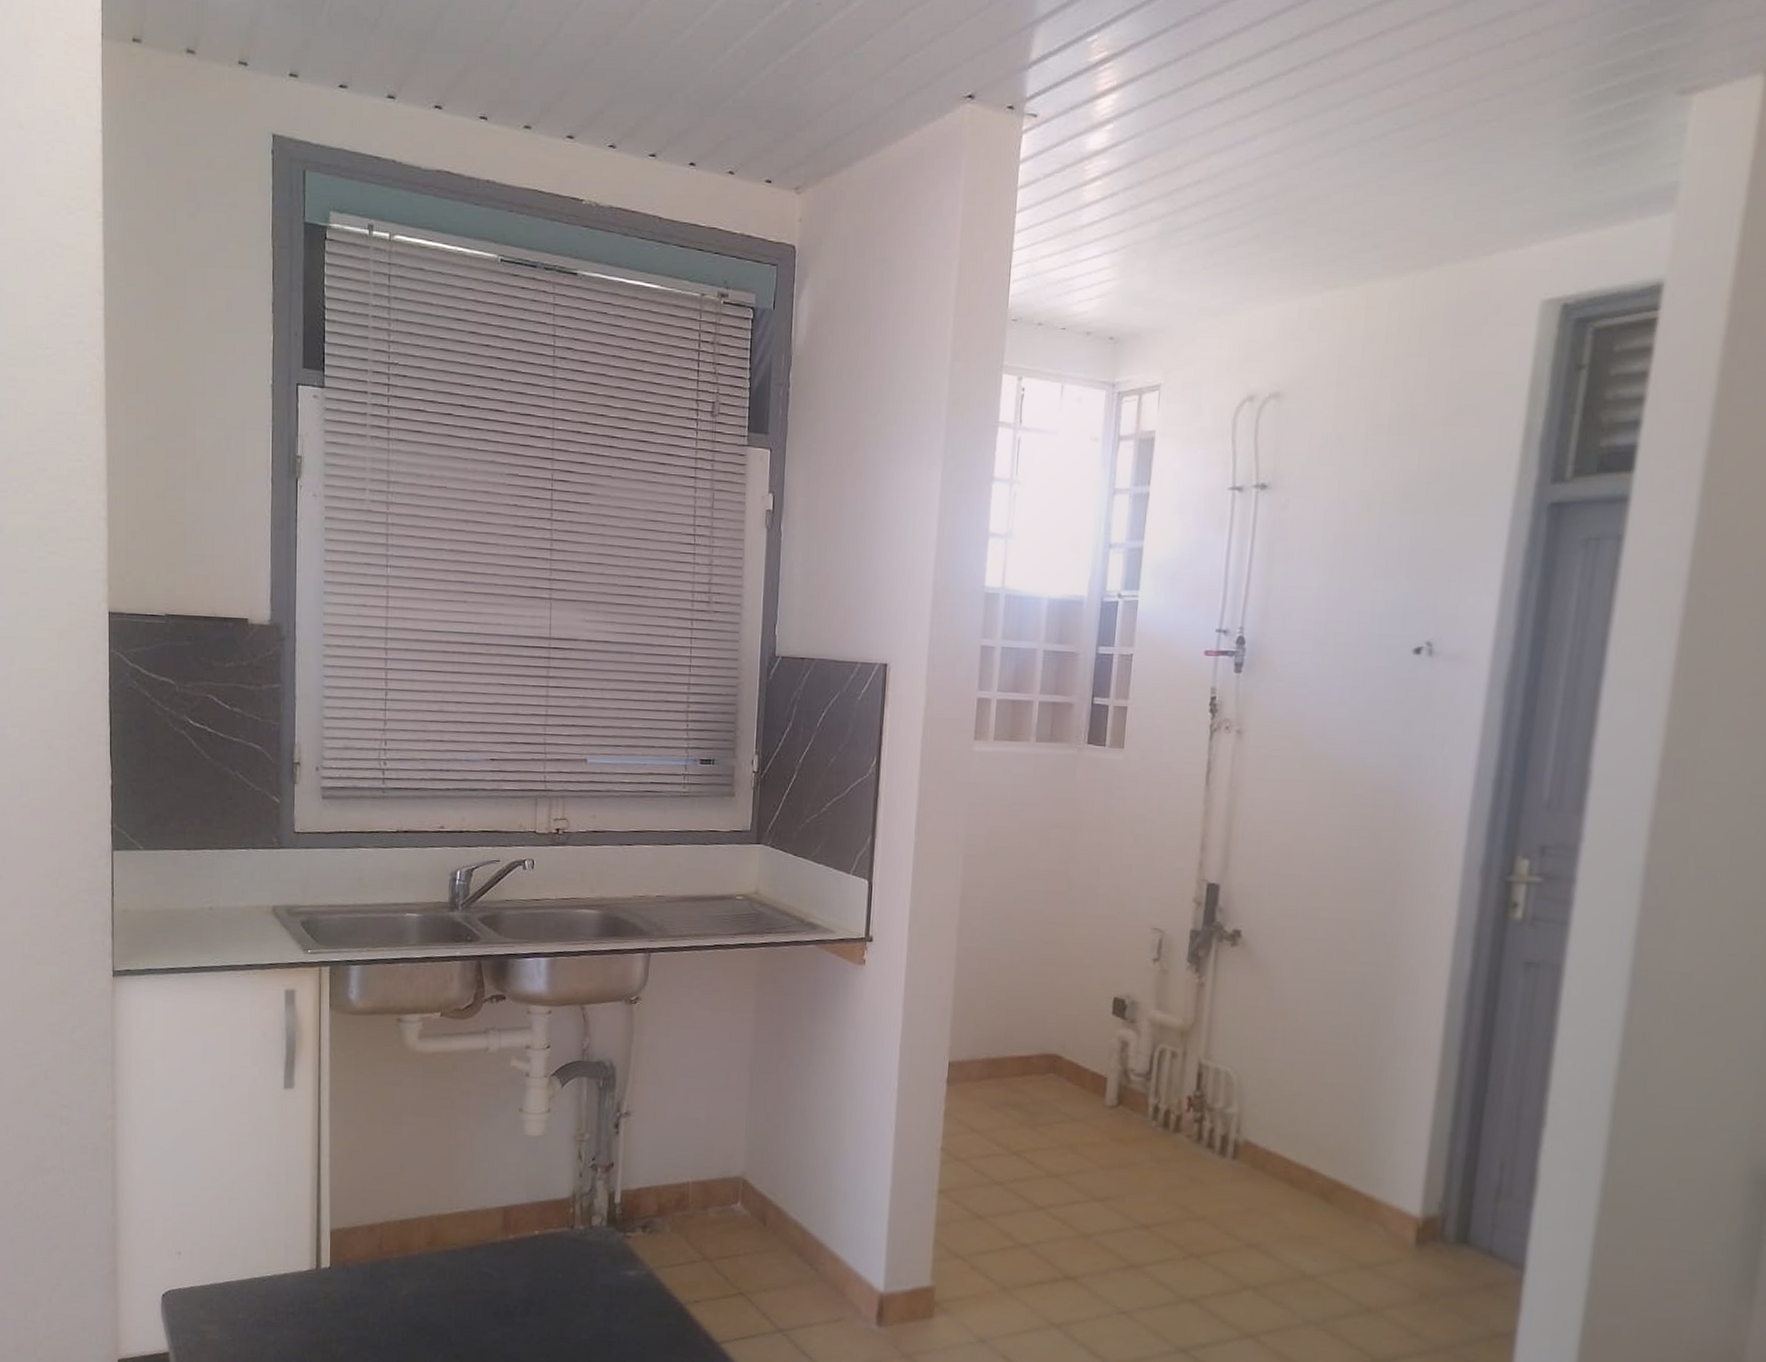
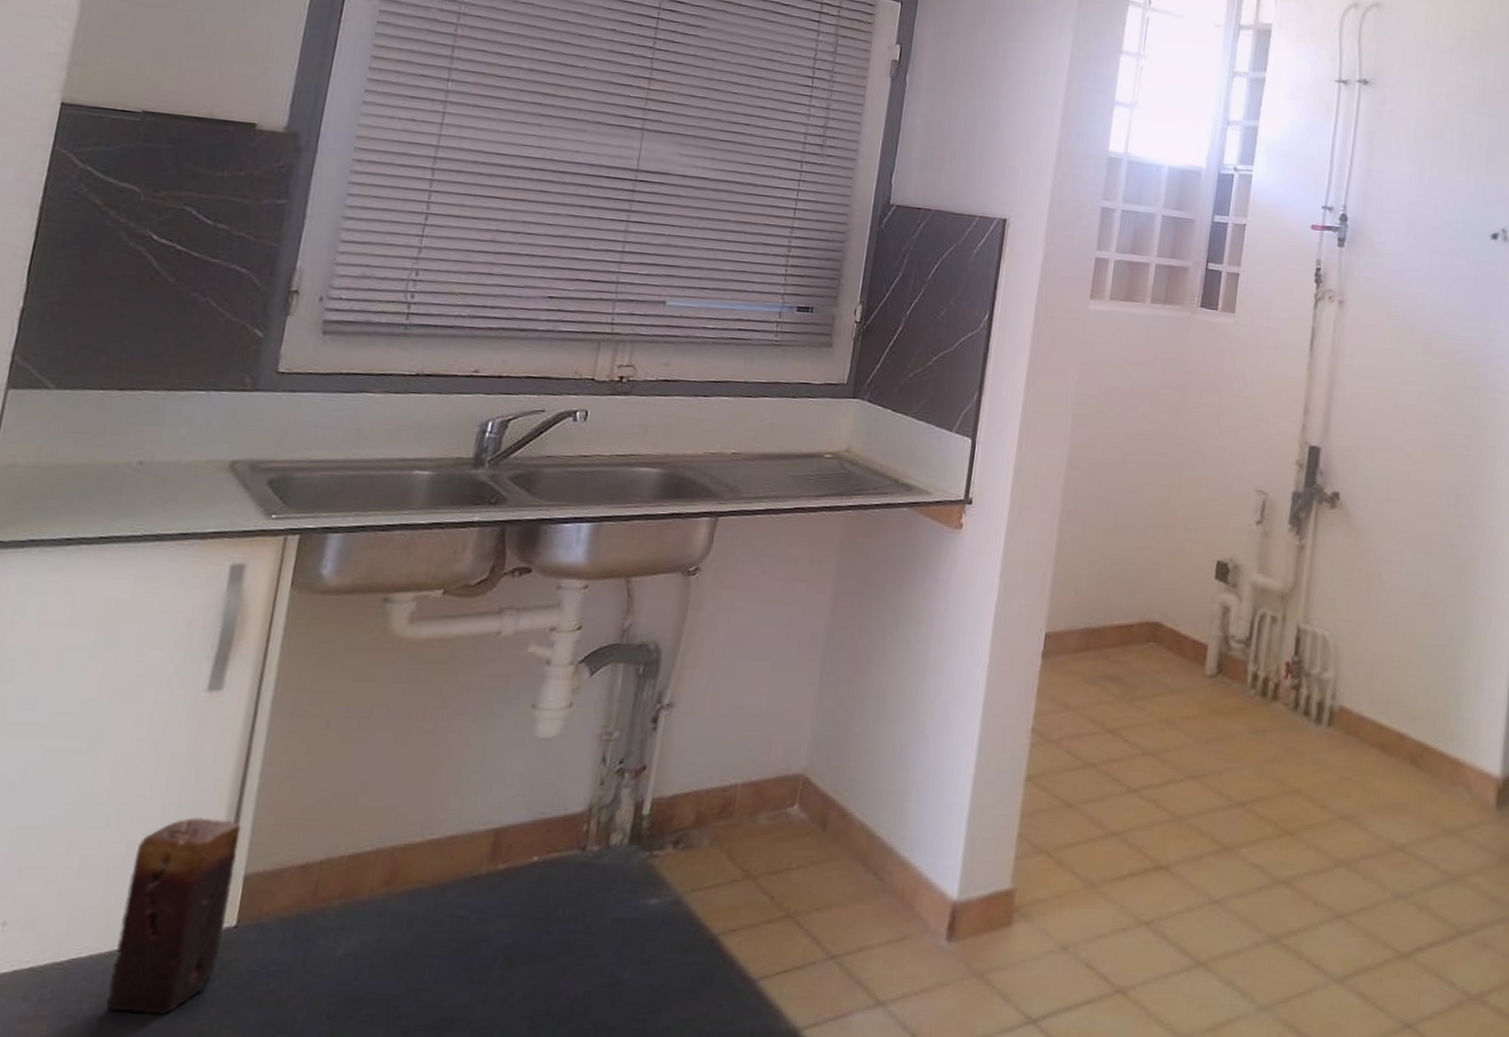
candle: none [252,1184,323,1327] -> present [105,818,241,1015]

